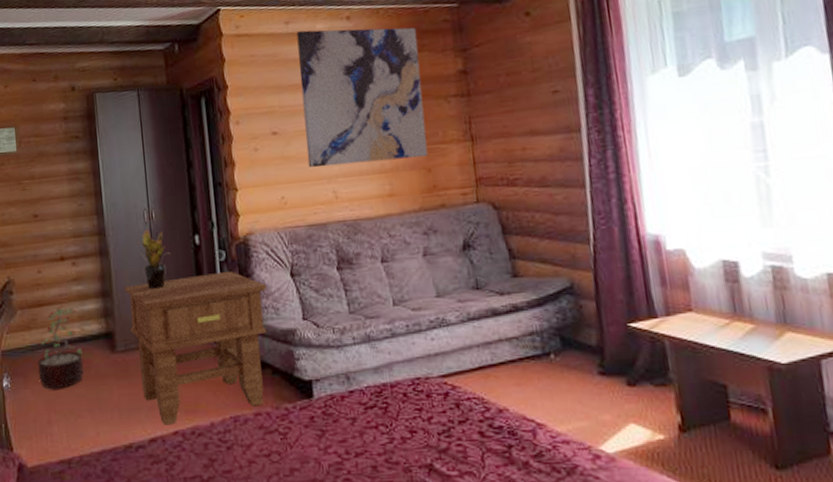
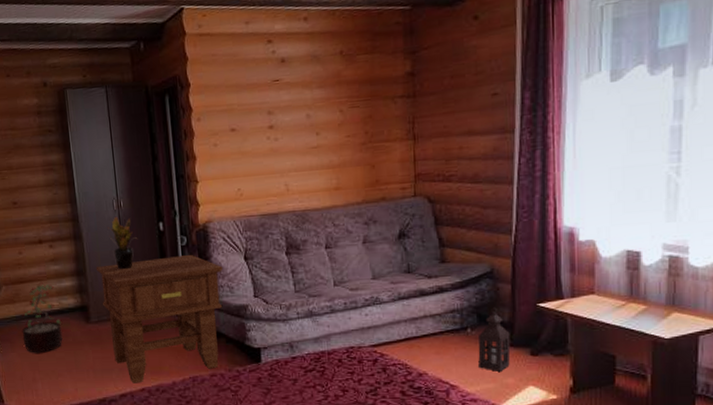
wall art: present [296,27,428,168] -> none [256,29,373,163]
lantern: none [564,328,604,406] -> present [478,307,511,371]

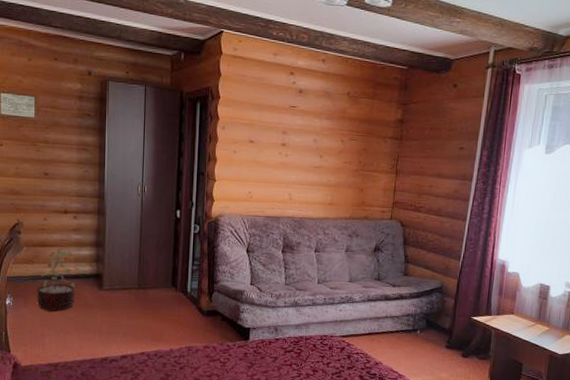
side table: present [95,254,224,383] -> none [114,240,228,347]
potted plant: present [107,216,137,270] -> none [129,199,155,247]
lantern: present [478,307,511,371] -> none [422,316,449,367]

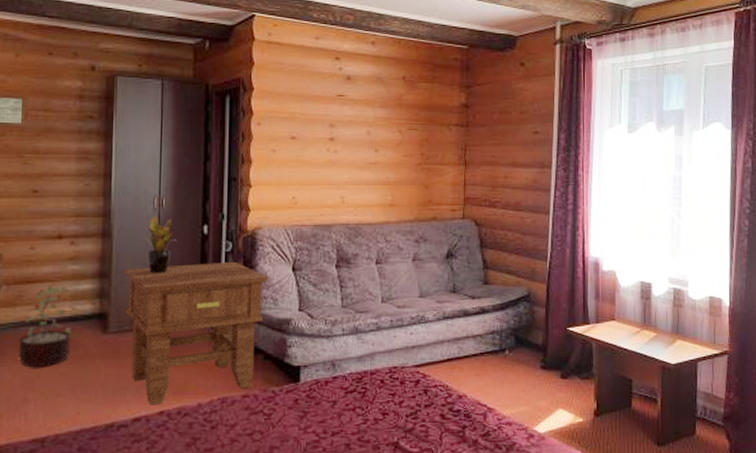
side table: none [114,240,228,347] -> present [123,261,269,405]
potted plant: none [129,199,155,247] -> present [143,215,176,274]

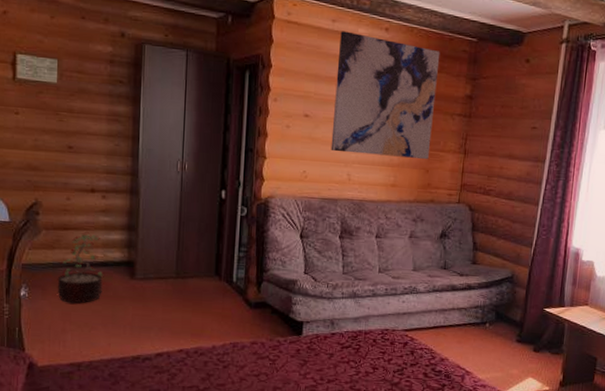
side table: present [123,261,269,405] -> none [149,223,279,344]
potted plant: present [143,215,176,274] -> none [167,177,197,231]
wall art: none [321,48,431,174] -> present [331,31,440,159]

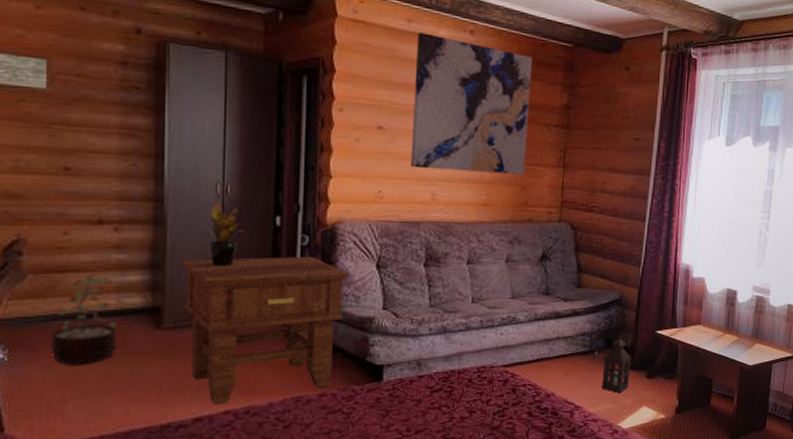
side table: none [149,223,279,344] -> present [180,256,350,405]
potted plant: none [167,177,197,231] -> present [203,202,244,267]
lantern: none [491,307,520,363] -> present [602,332,631,393]

